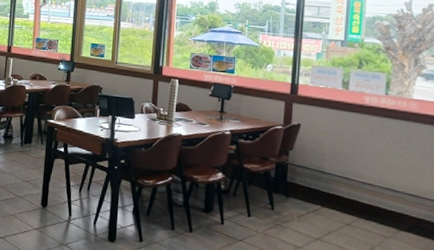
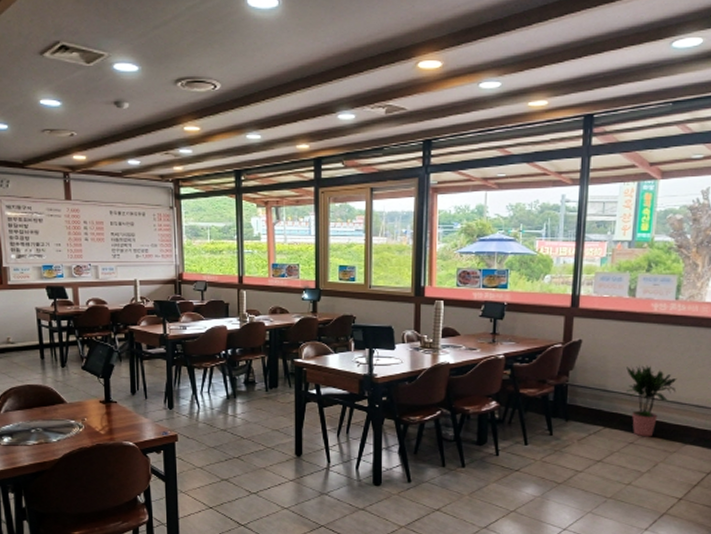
potted plant: none [342,151,390,221] -> present [626,365,677,437]

